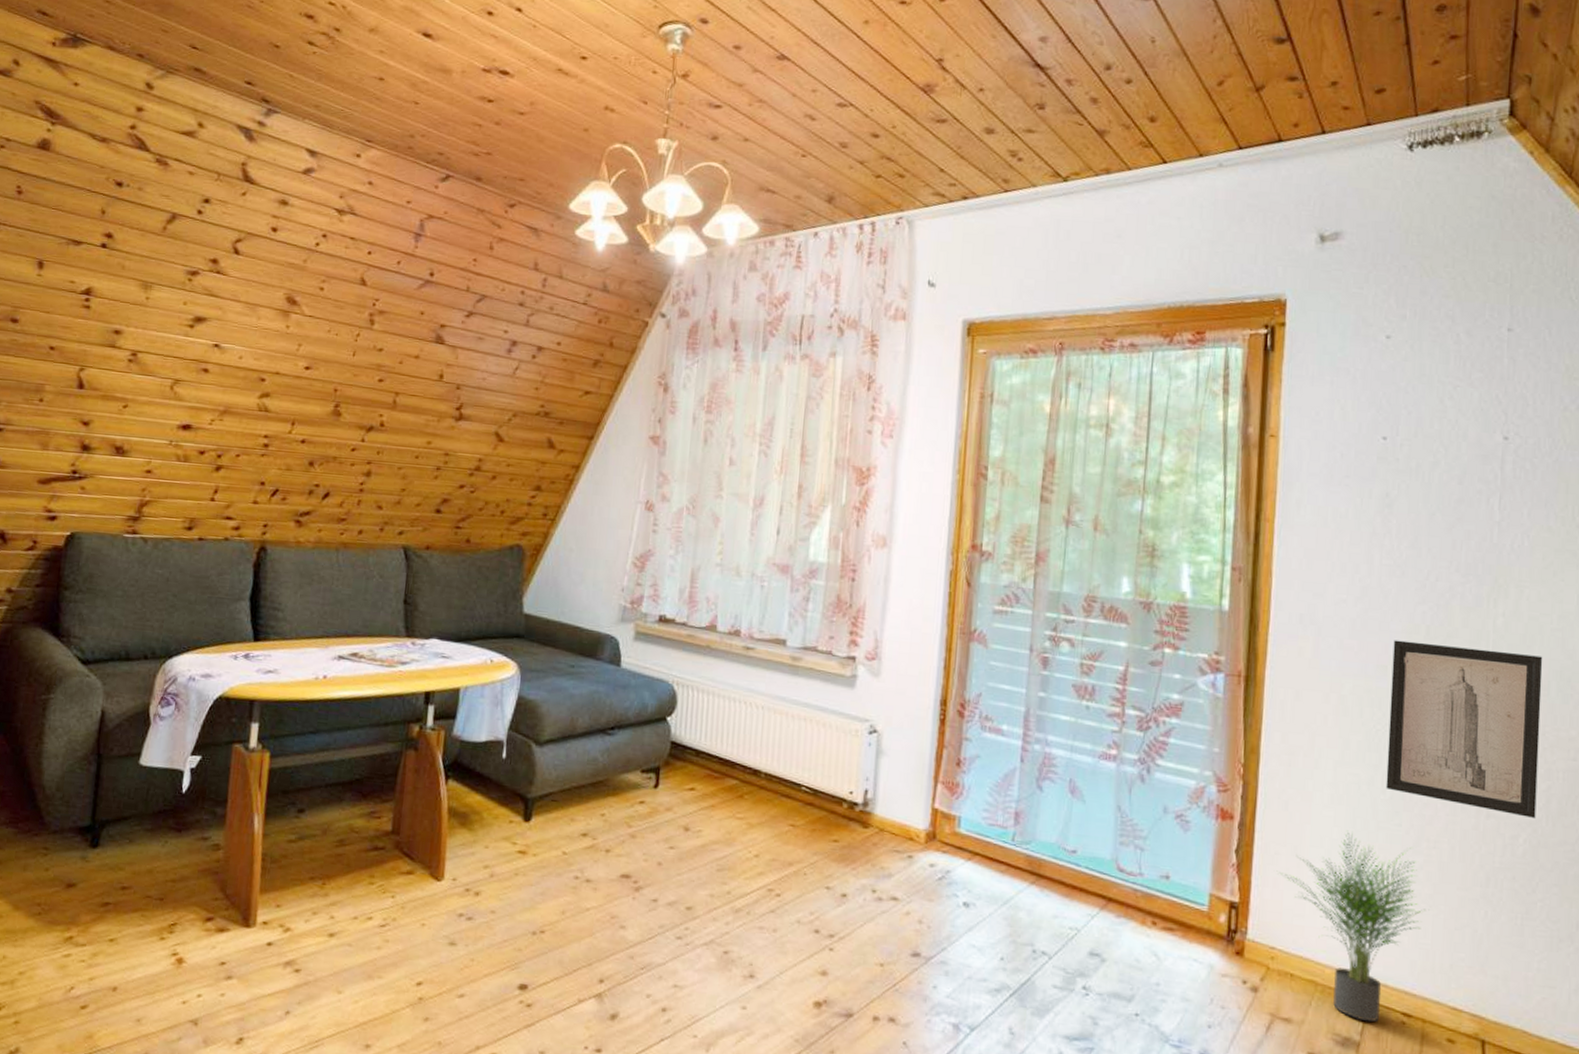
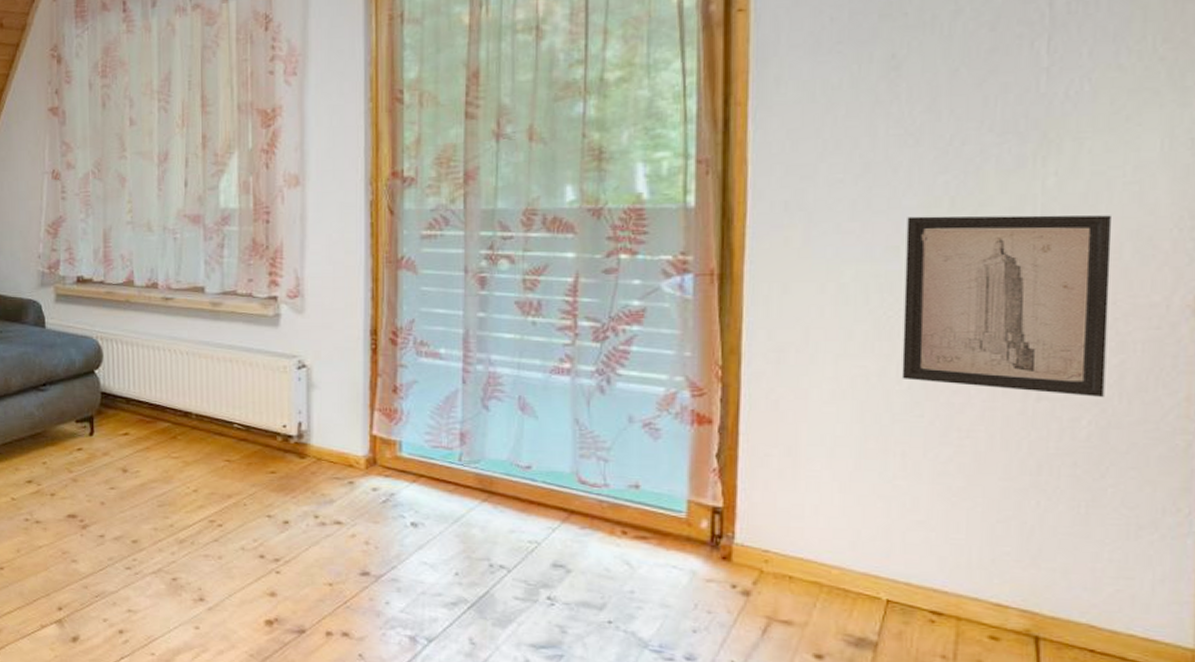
potted plant: present [1276,830,1429,1023] -> none [767,425,963,622]

